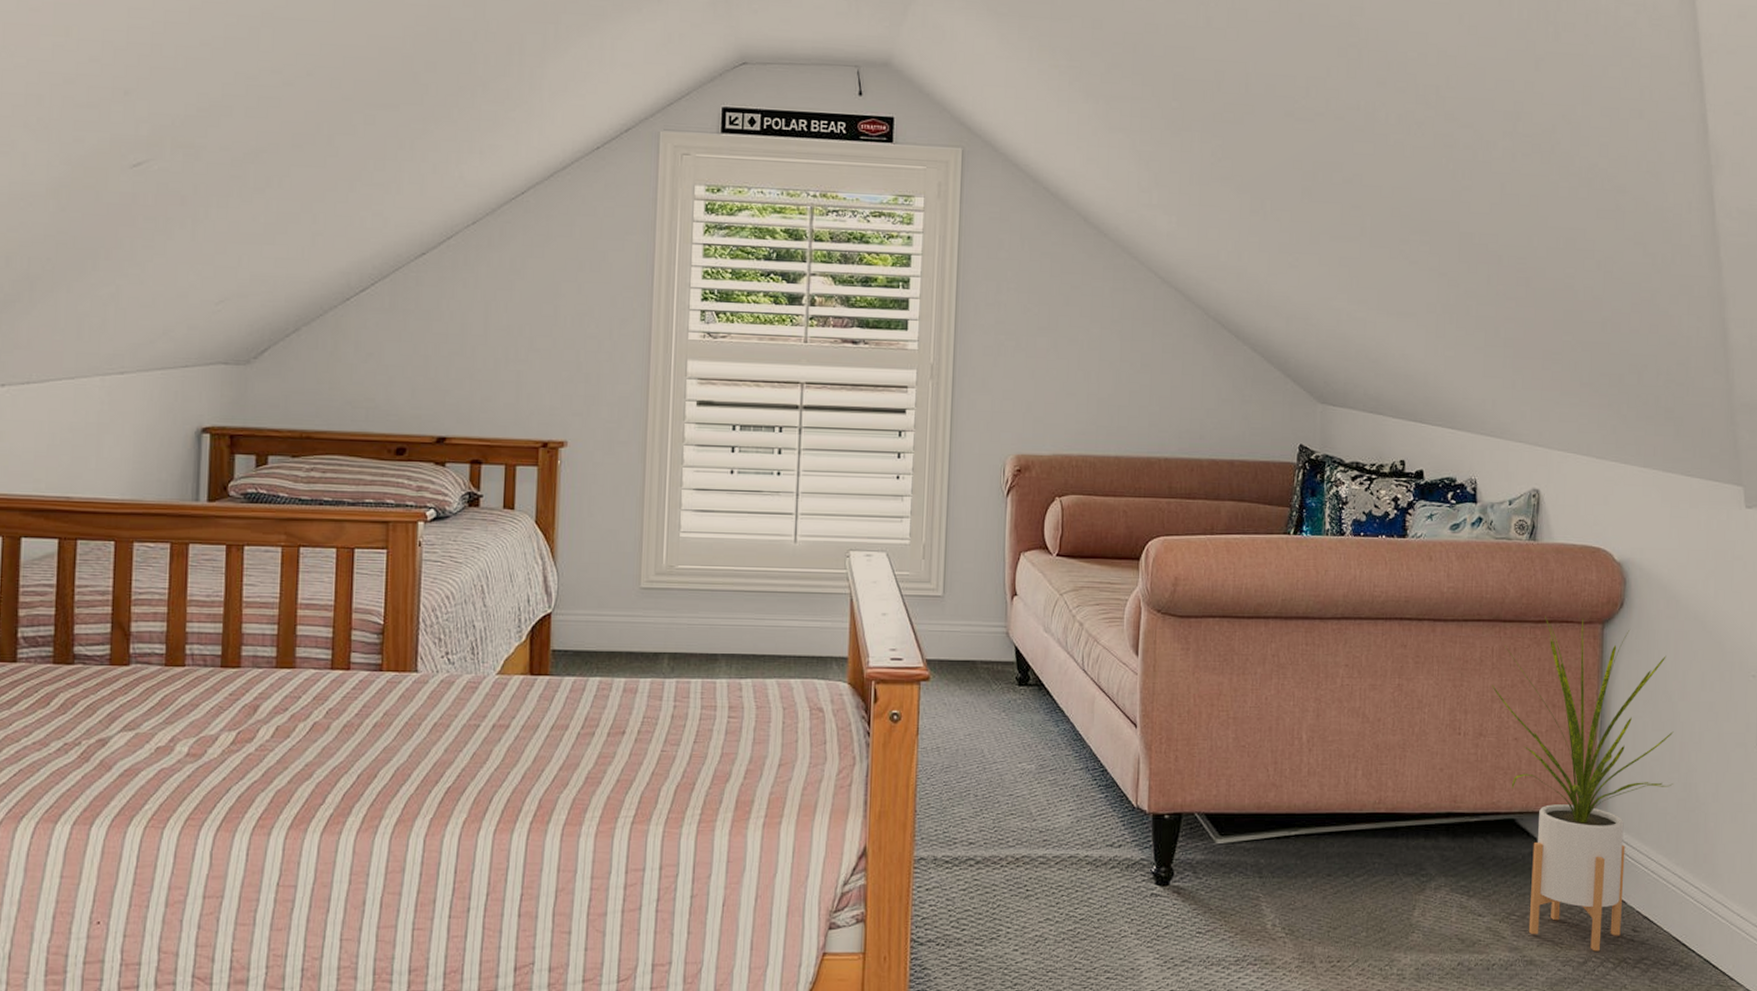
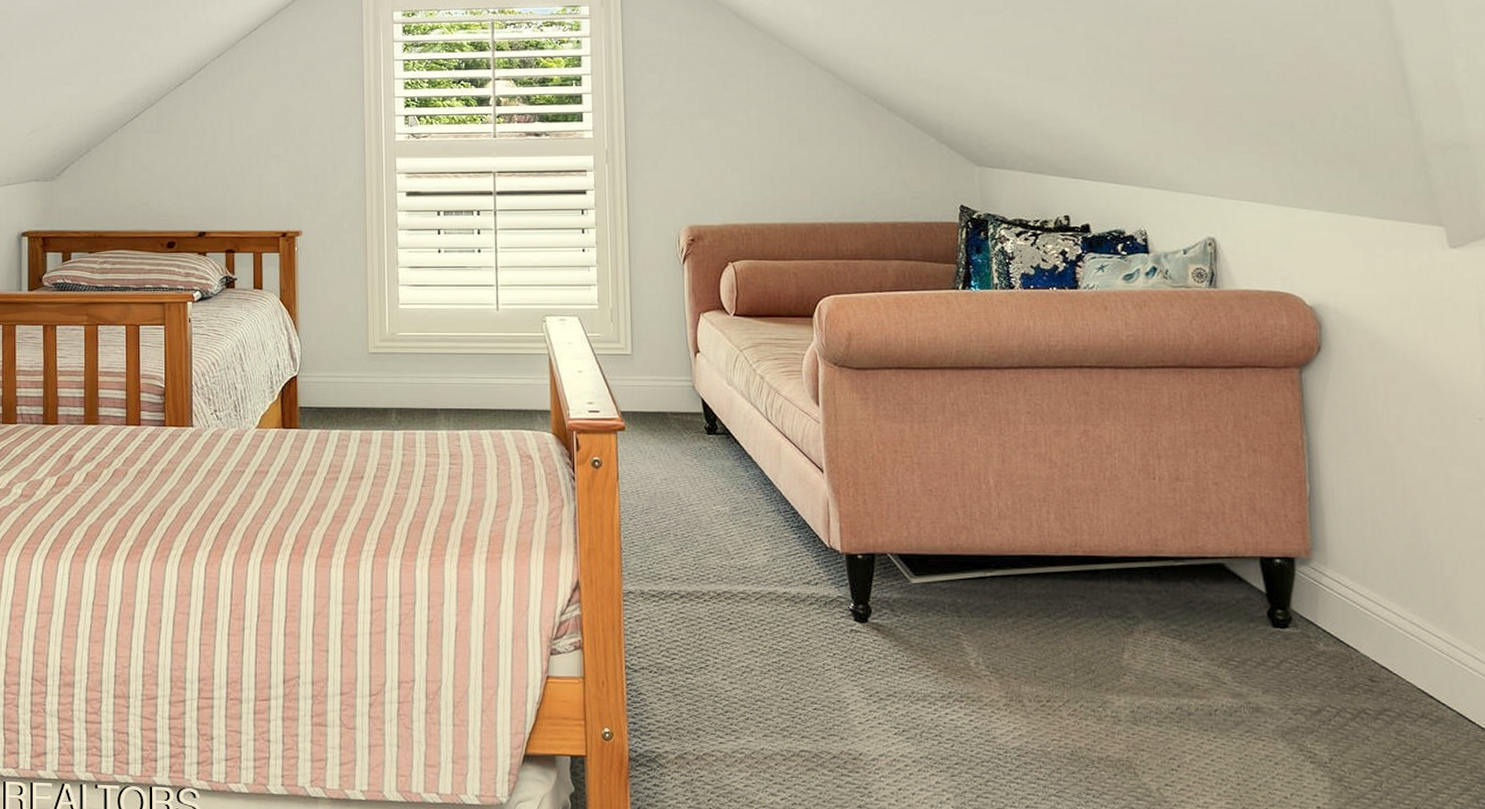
house plant: present [1492,616,1674,951] -> none [1184,361,1399,701]

